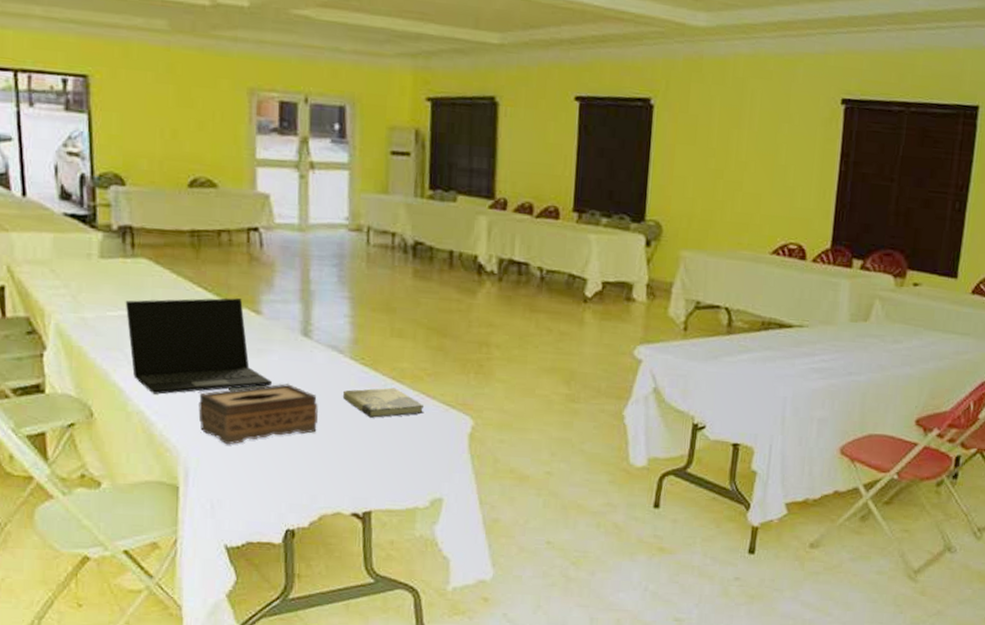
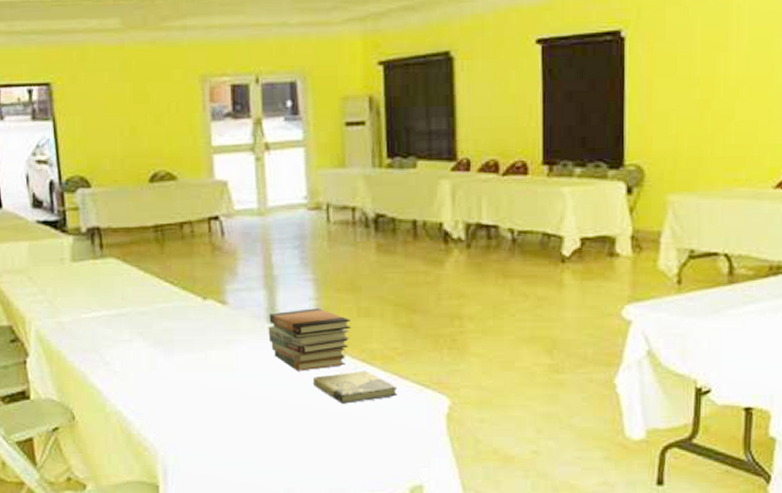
laptop: present [125,298,273,395] -> none [97,290,243,393]
tissue box: present [198,384,318,445] -> none [172,374,289,441]
book stack: none [301,325,384,385] -> present [268,308,351,371]

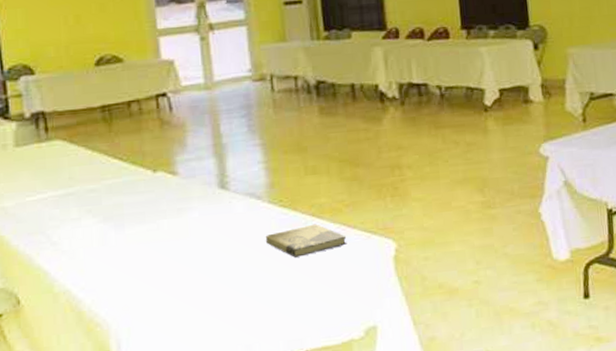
book stack: present [268,308,351,371] -> none [219,170,300,232]

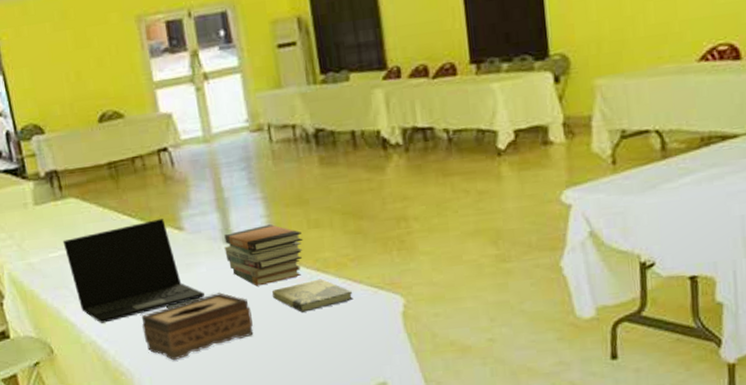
laptop: none [43,163,196,271] -> present [62,219,205,323]
tissue box: none [124,238,244,310] -> present [141,292,254,361]
book stack: none [219,170,300,232] -> present [224,224,303,286]

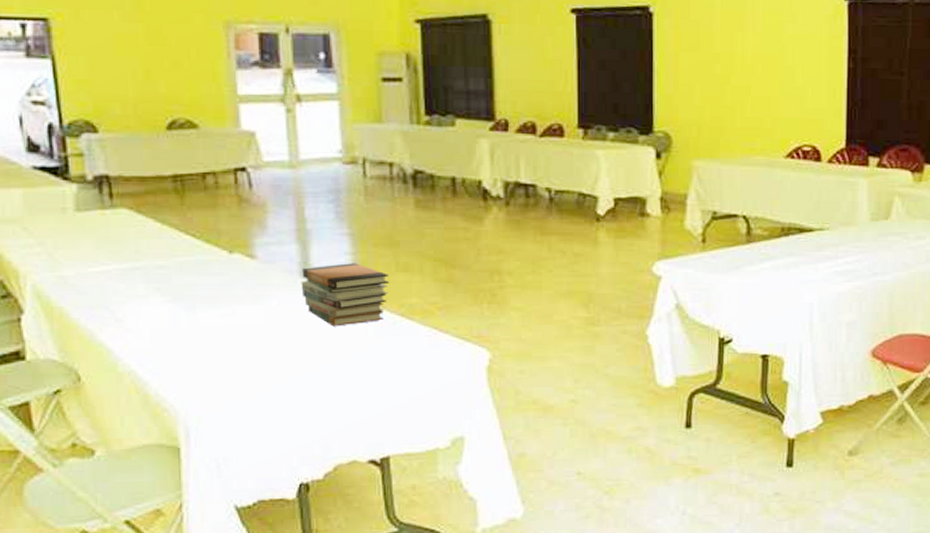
laptop: present [62,219,205,323] -> none [107,244,274,352]
tissue box: present [141,292,254,361] -> none [195,330,325,399]
book: present [272,278,354,313] -> none [350,325,438,358]

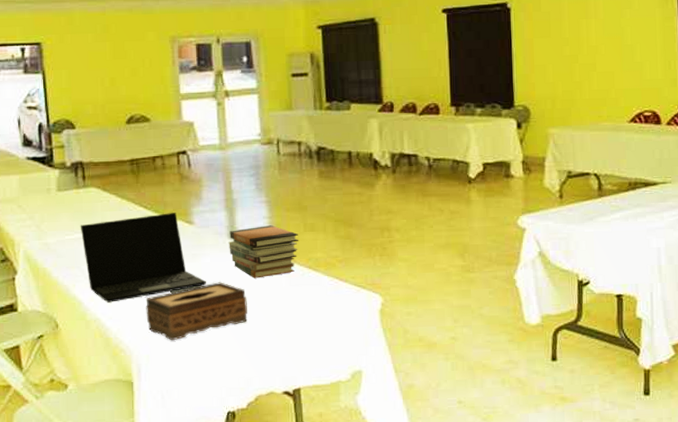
laptop: none [107,244,274,352] -> present [80,213,207,303]
tissue box: none [195,330,325,399] -> present [146,282,248,341]

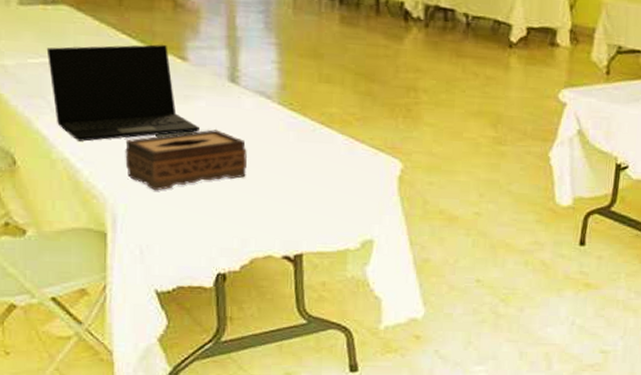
book stack: present [229,225,299,279] -> none [229,71,312,130]

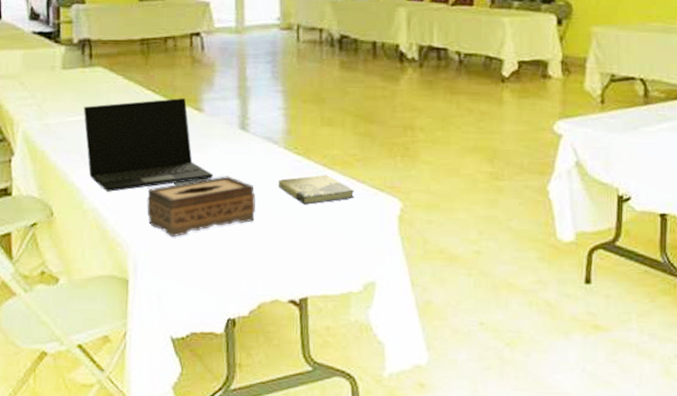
book: none [272,132,354,162] -> present [279,174,355,205]

